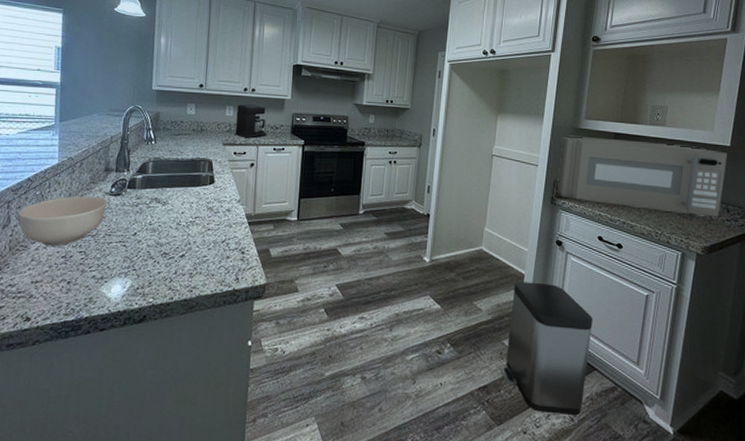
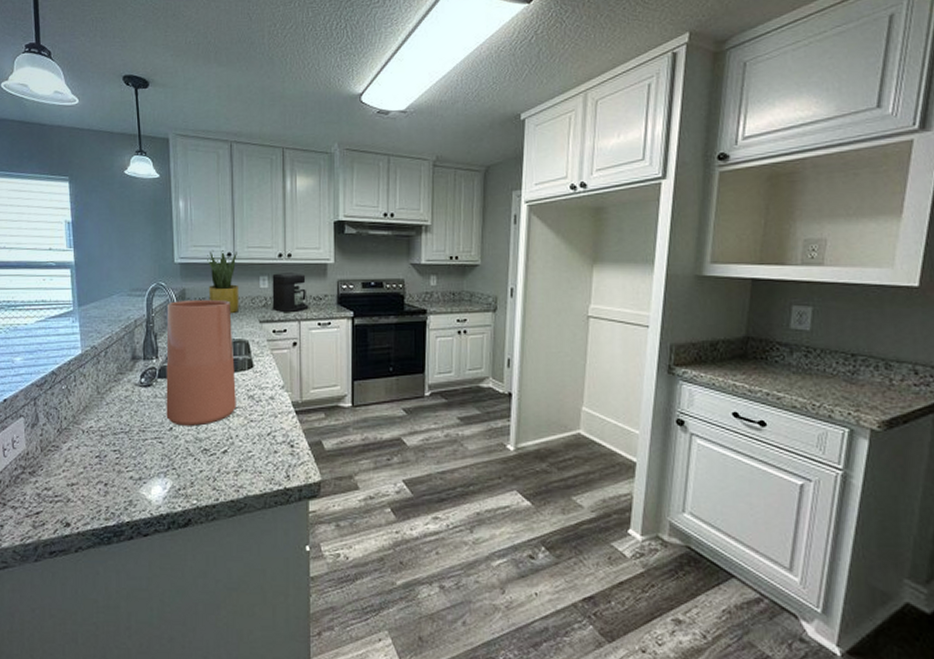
bowl: present [18,196,107,246] -> none [45,388,138,445]
vase: none [131,122,199,232] -> present [166,299,236,426]
planter: none [180,80,209,137] -> present [207,249,239,314]
pedal bin: present [499,281,593,415] -> none [608,471,729,631]
microwave: present [554,135,728,219] -> none [671,285,915,385]

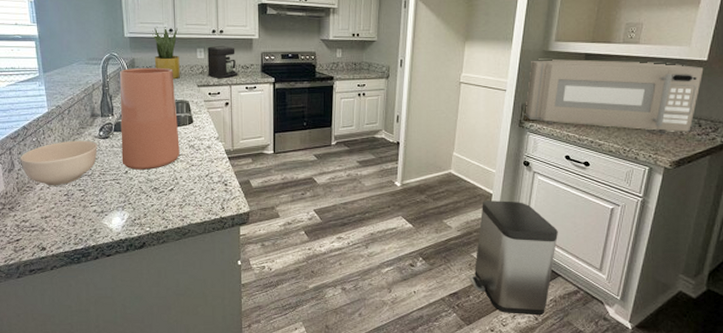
bowl: none [45,388,138,445] -> present [19,140,98,186]
pedal bin: none [608,471,729,631] -> present [468,201,558,315]
microwave: none [671,285,915,385] -> present [522,58,704,134]

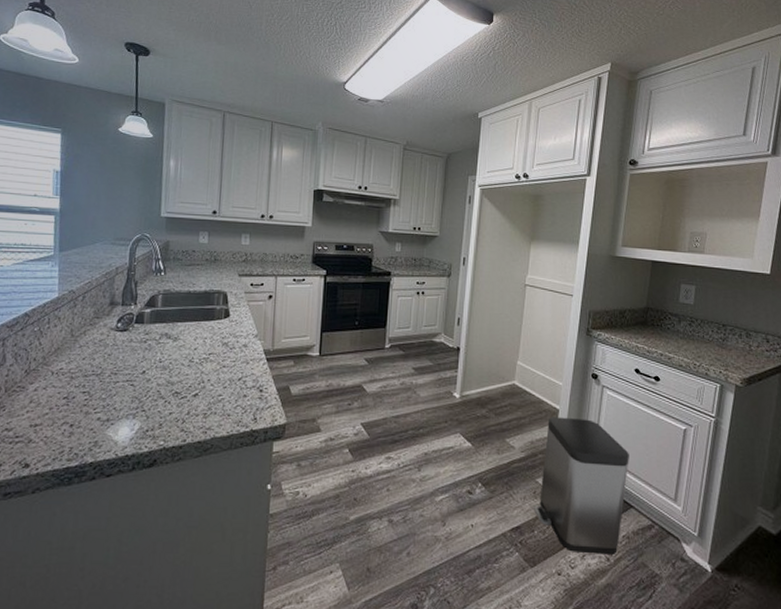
bowl: present [19,140,98,186] -> none [14,332,113,387]
vase: present [119,67,180,170] -> none [139,251,213,370]
planter: present [152,26,180,80] -> none [191,206,222,267]
coffee maker: present [207,46,238,79] -> none [252,232,286,269]
microwave: present [522,58,704,134] -> none [590,264,768,349]

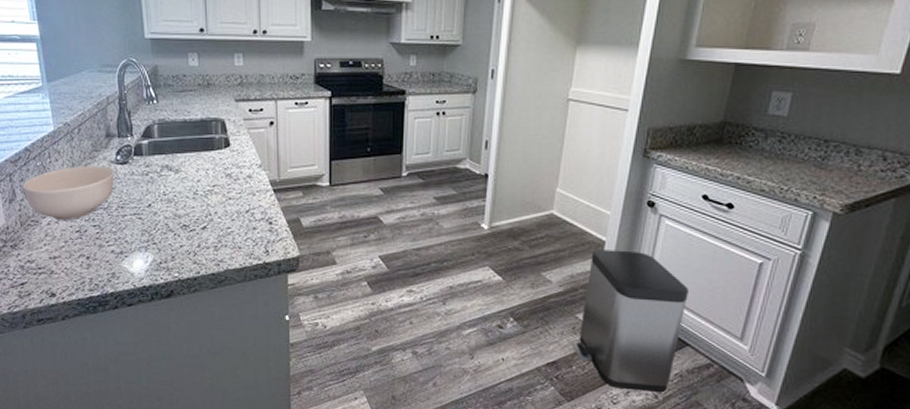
bowl: none [14,332,113,387] -> present [22,165,115,221]

